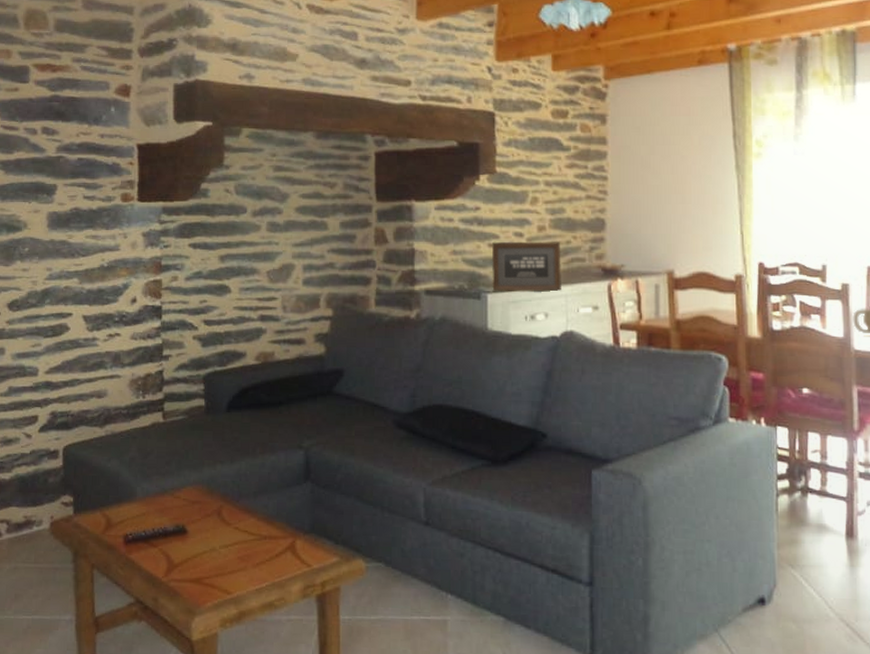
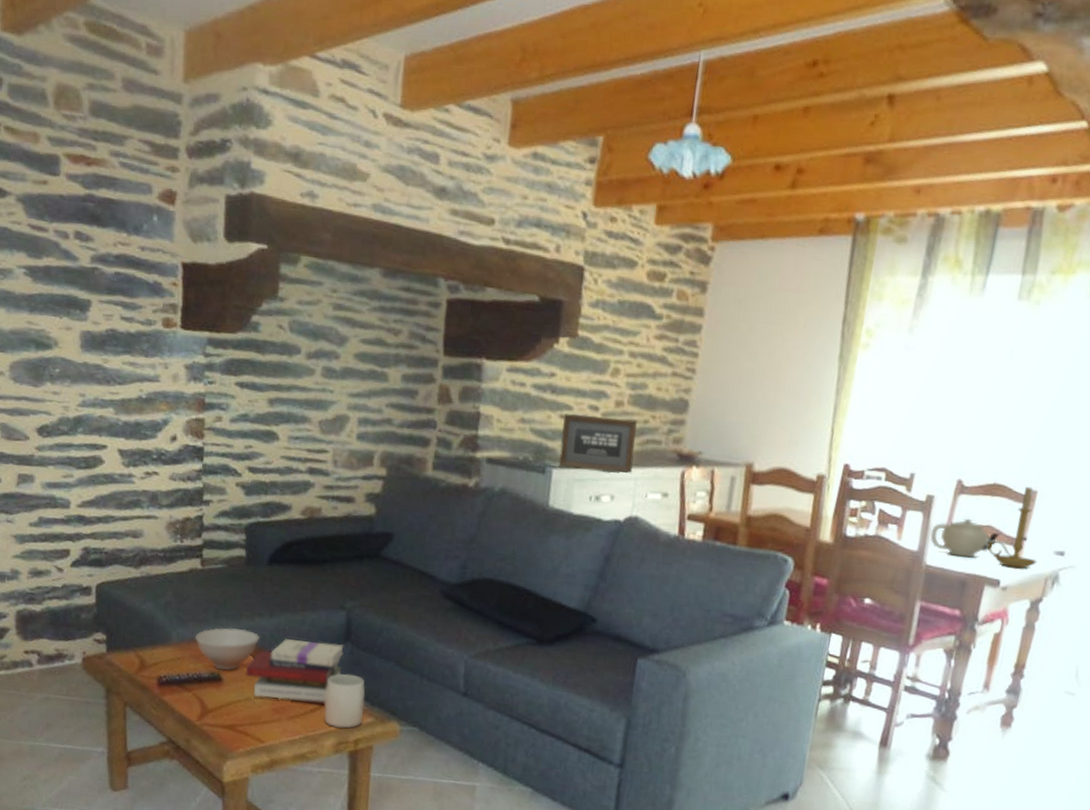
bowl: none [159,477,223,522] -> present [194,627,261,671]
books: none [209,484,305,549] -> present [245,639,344,705]
mug: none [288,513,330,571] -> present [323,673,366,729]

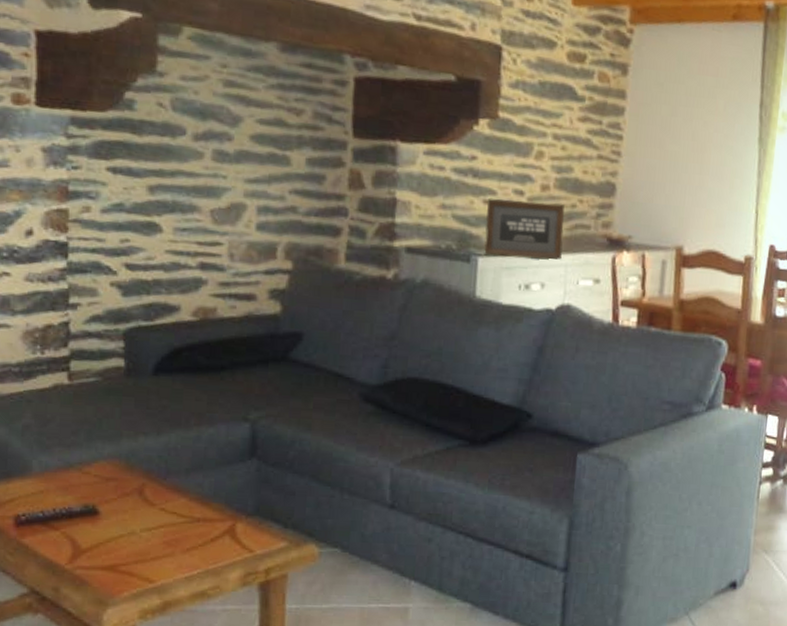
bowl: present [194,627,261,671] -> none [62,450,146,502]
books: present [245,639,344,705] -> none [127,459,249,533]
mug: present [323,673,366,729] -> none [226,494,278,557]

